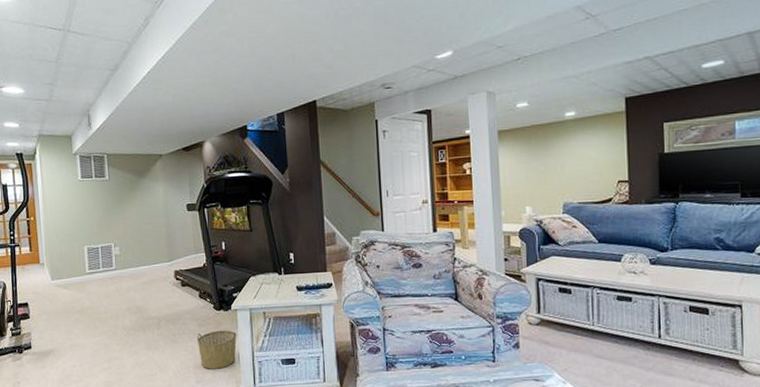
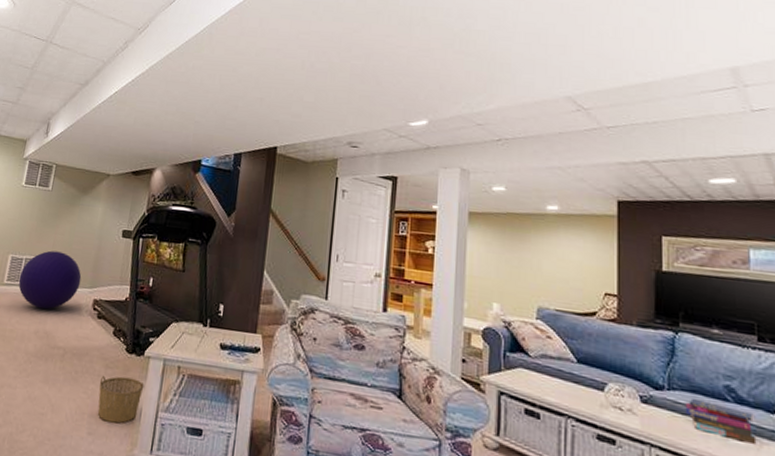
exercise ball: none [99,234,159,289] -> present [18,250,82,310]
books: none [685,252,740,280] -> present [685,397,757,446]

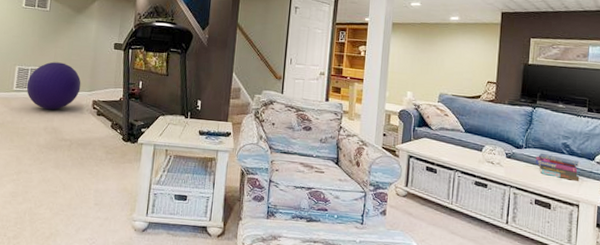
basket: present [97,376,145,424] -> none [101,159,139,196]

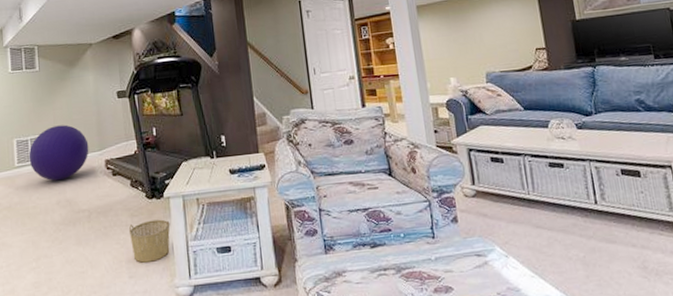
basket: none [101,159,139,196] -> present [128,219,170,263]
books: present [535,152,580,182] -> none [609,115,665,140]

